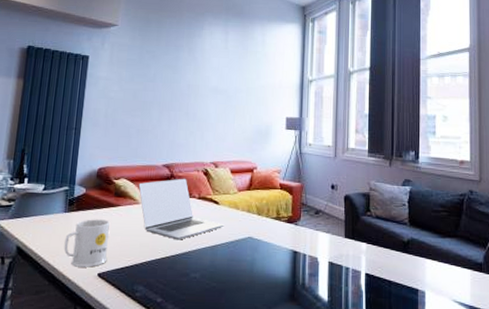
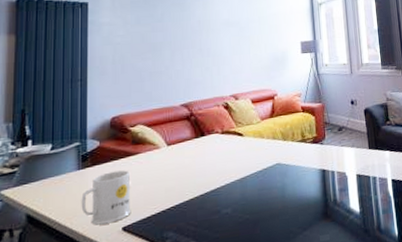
laptop: present [138,178,224,240] -> none [157,115,251,179]

